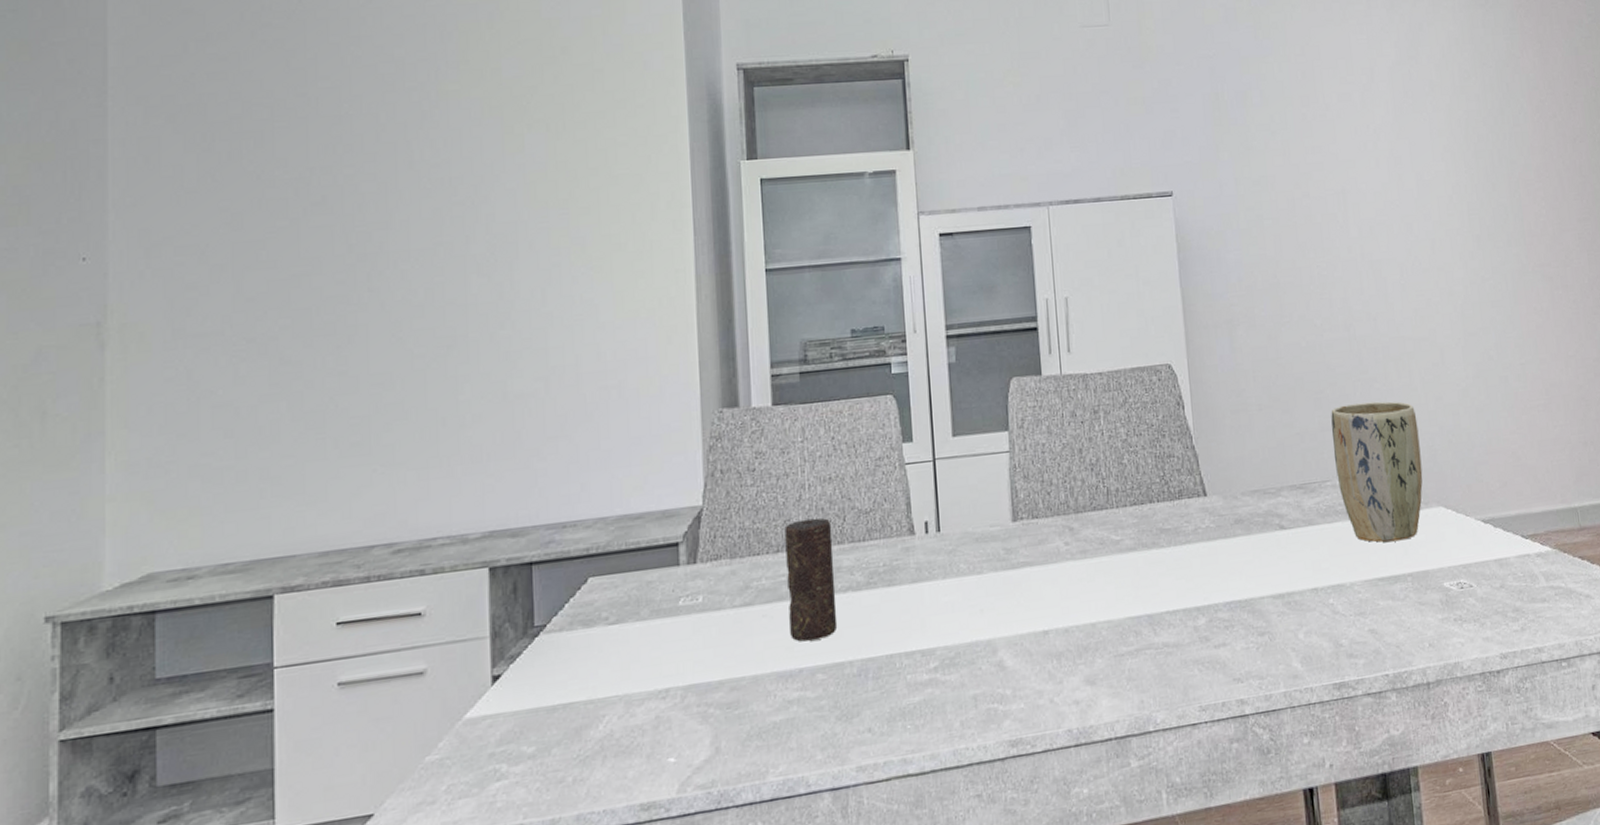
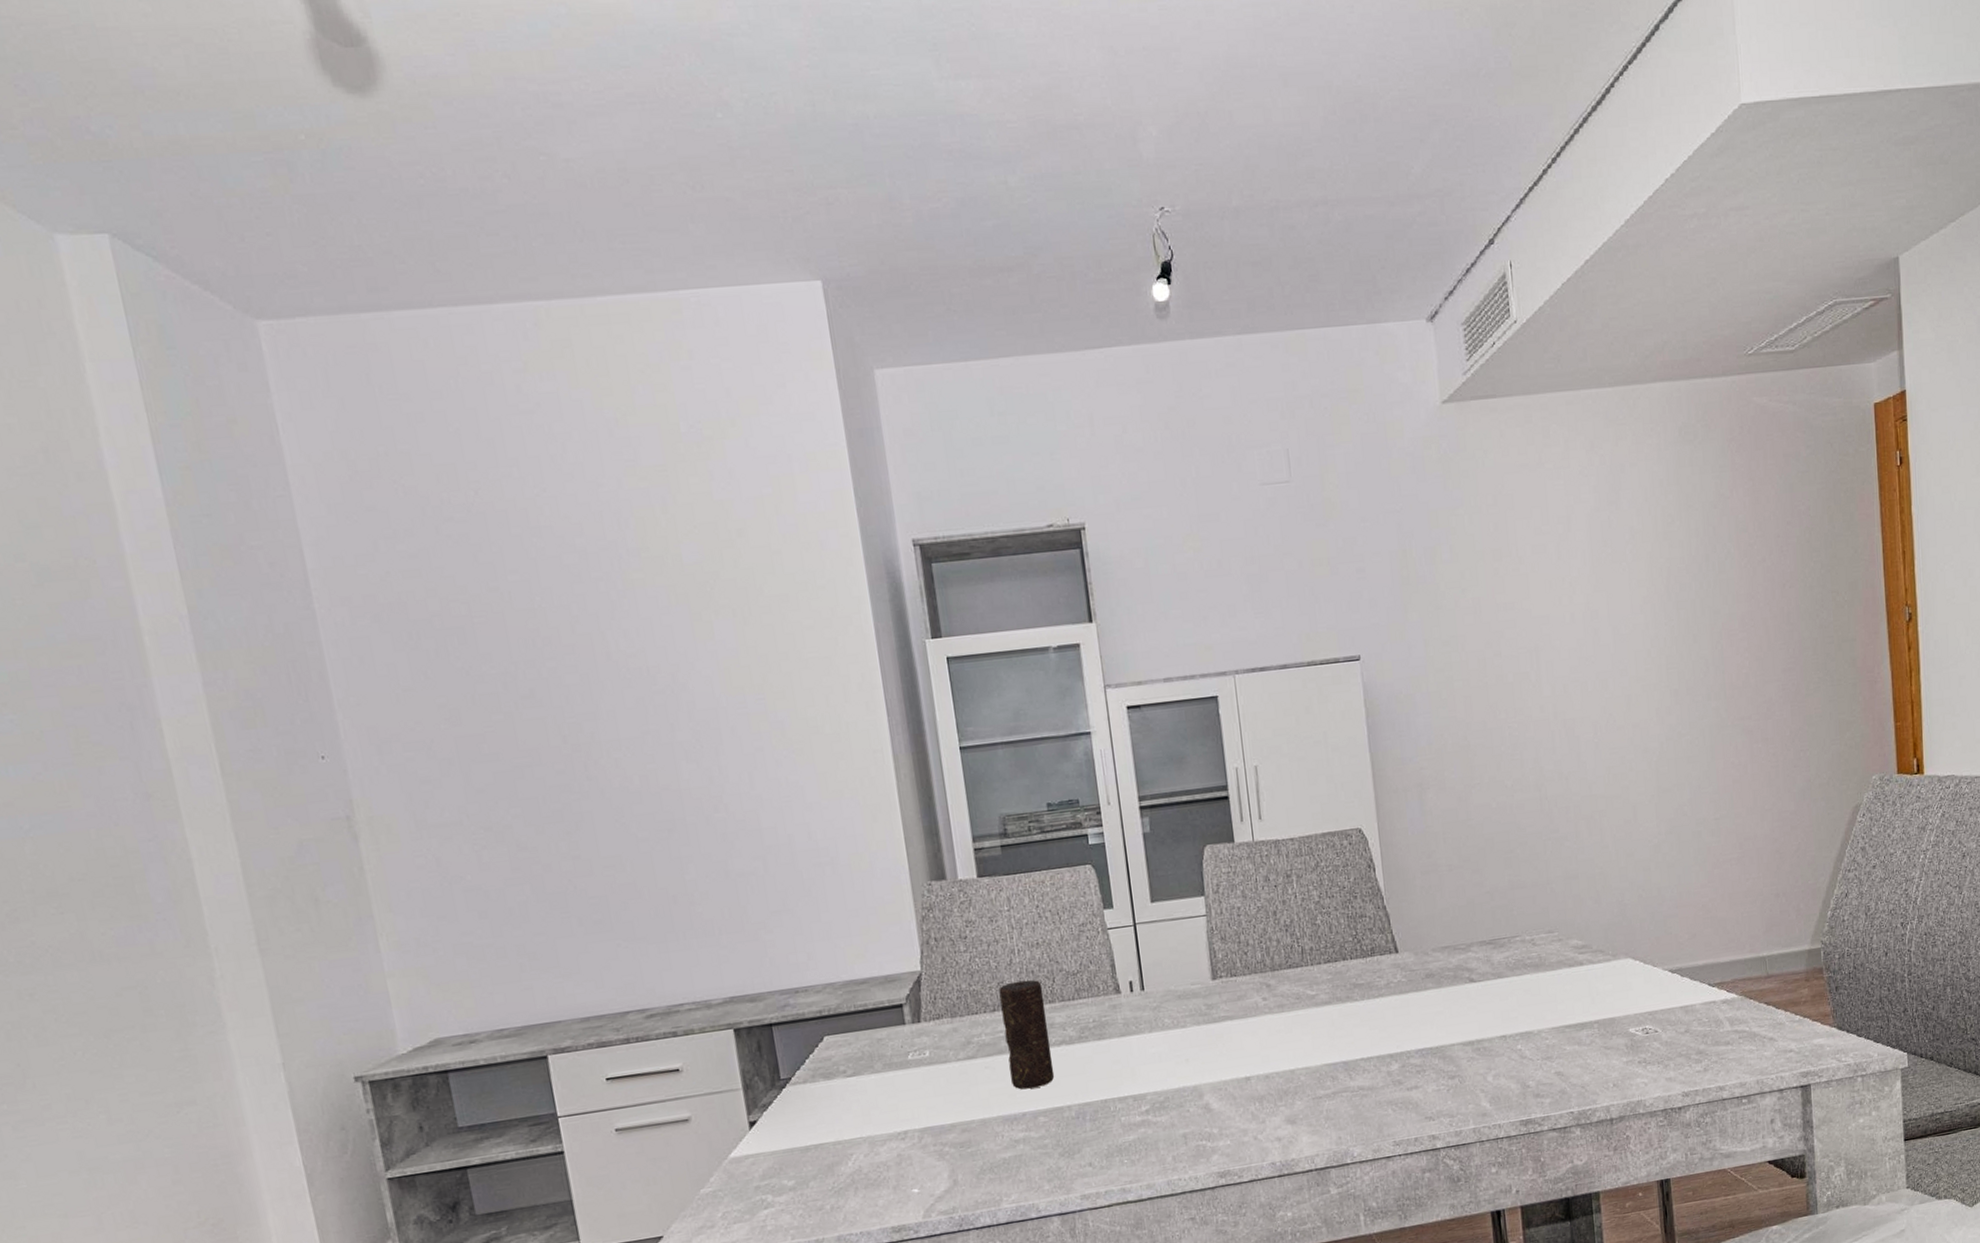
plant pot: present [1331,401,1423,543] -> none [1521,859,1612,993]

